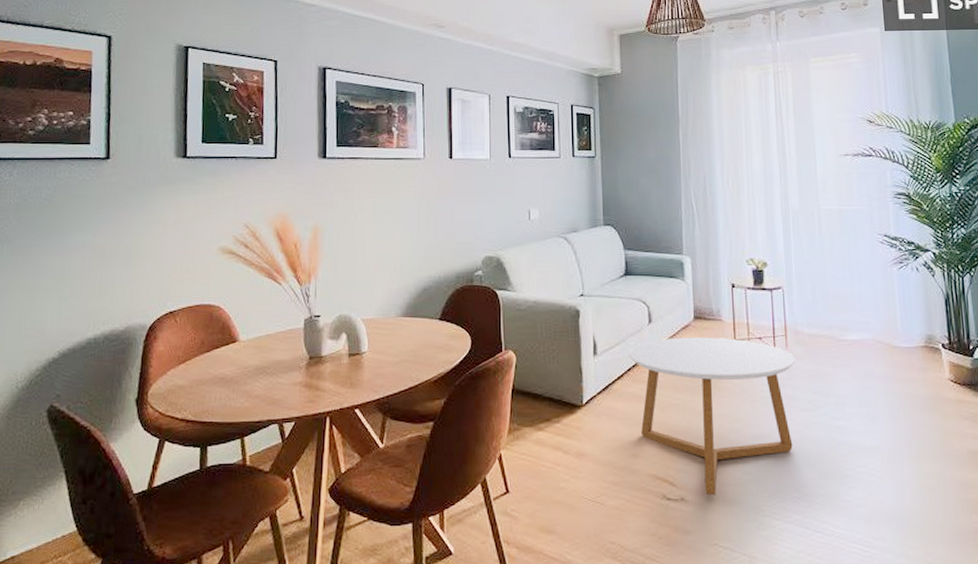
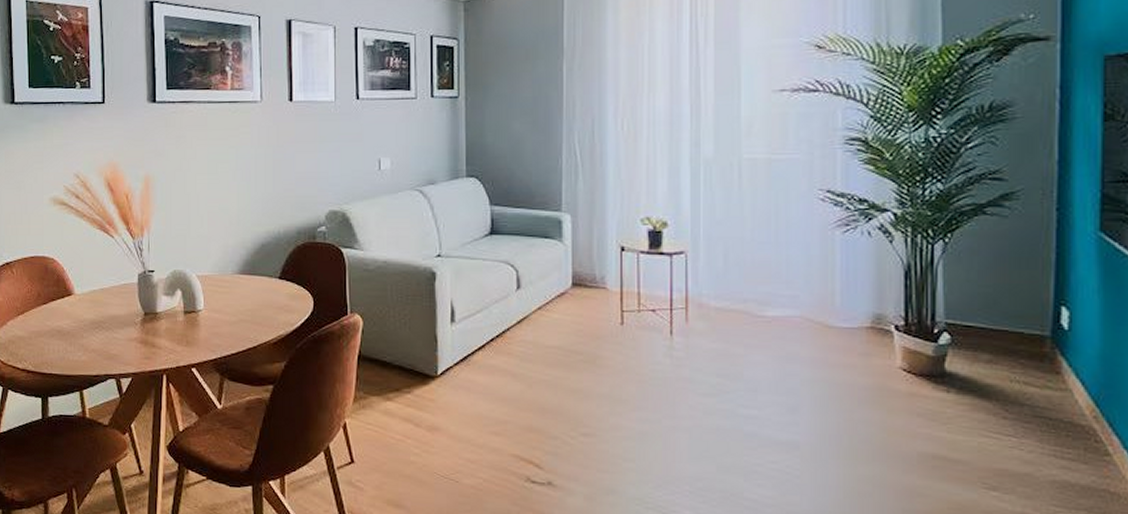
coffee table: present [628,337,796,496] -> none [492,306,697,482]

